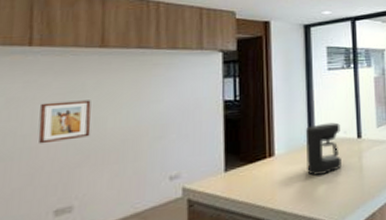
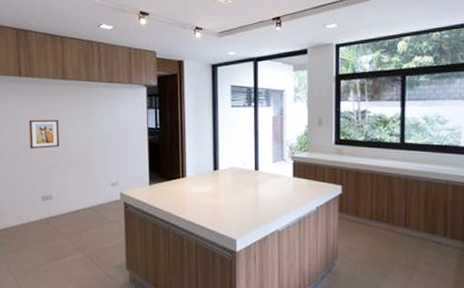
coffee maker: present [306,122,341,176] -> none [212,154,240,197]

